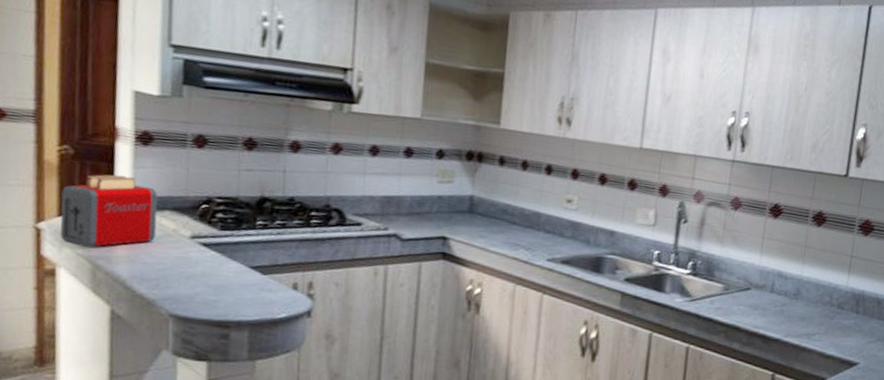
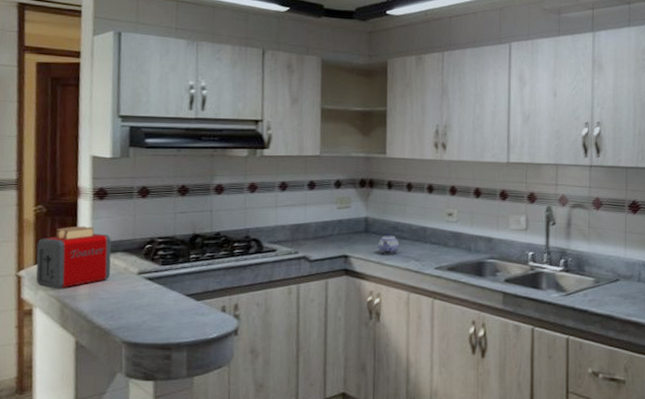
teapot: none [483,215,509,241] -> present [378,232,400,255]

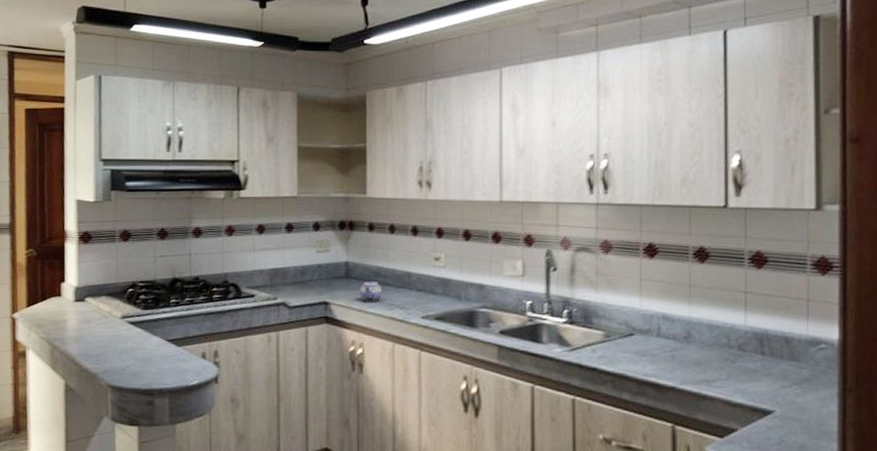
toaster: present [36,226,112,289] -> none [28,269,96,331]

